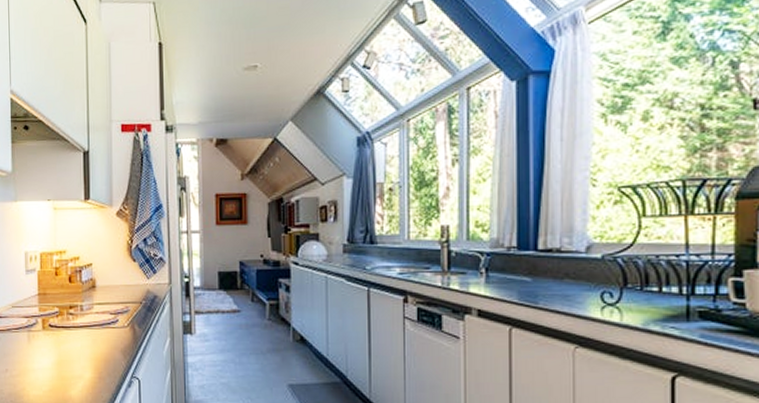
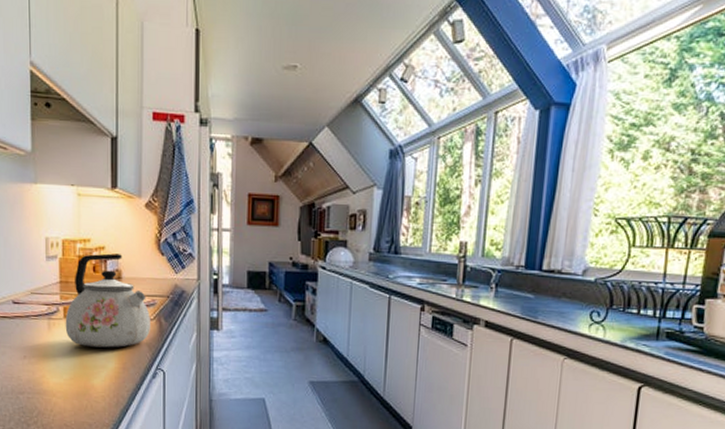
kettle: none [43,263,124,358] -> present [65,253,150,348]

